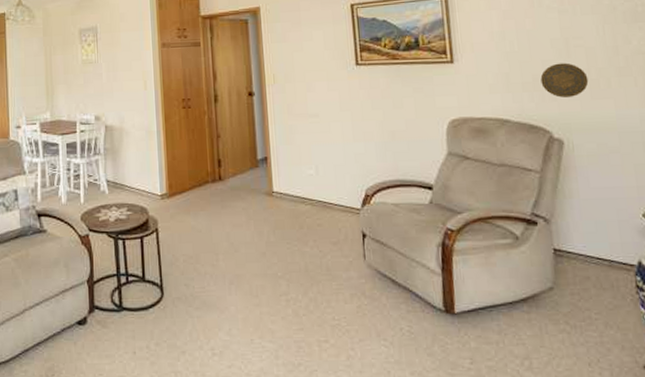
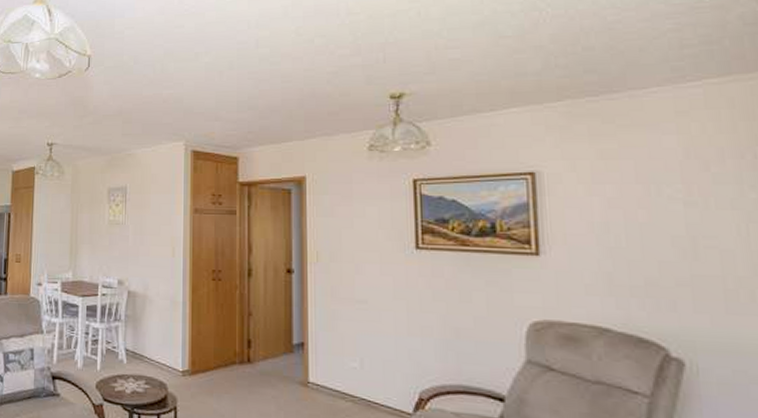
decorative plate: present [540,62,589,98] -> none [655,266,723,309]

